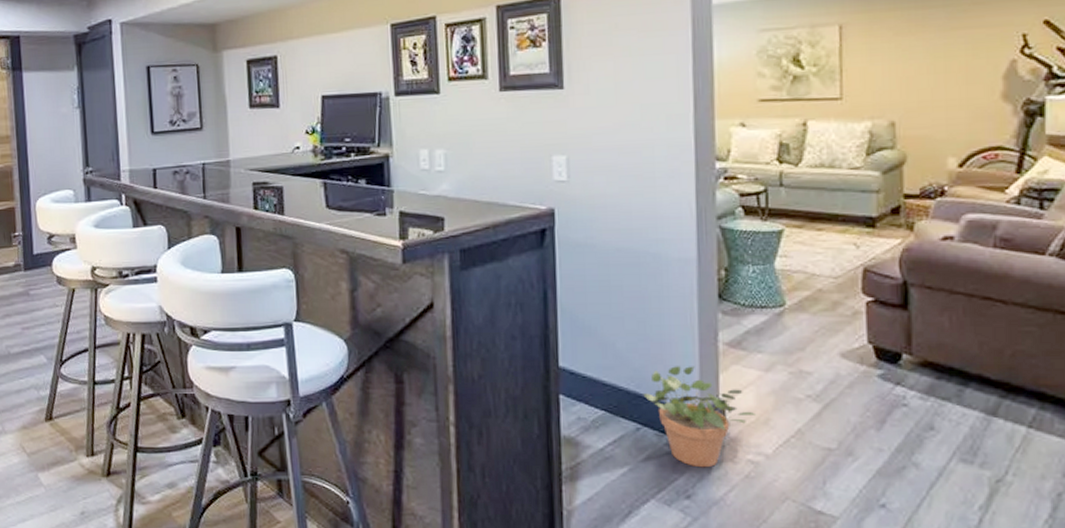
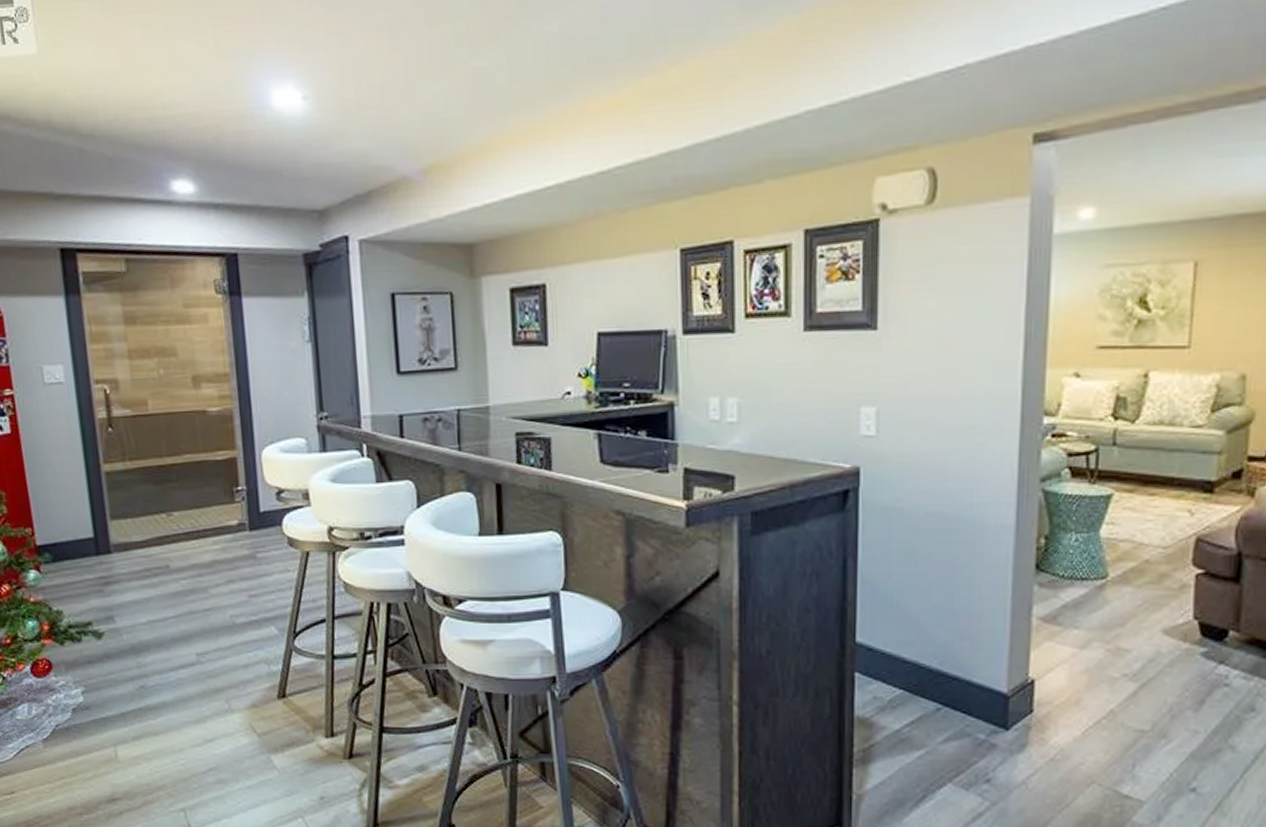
potted plant: present [643,366,757,468] -> none [946,642,1068,751]

